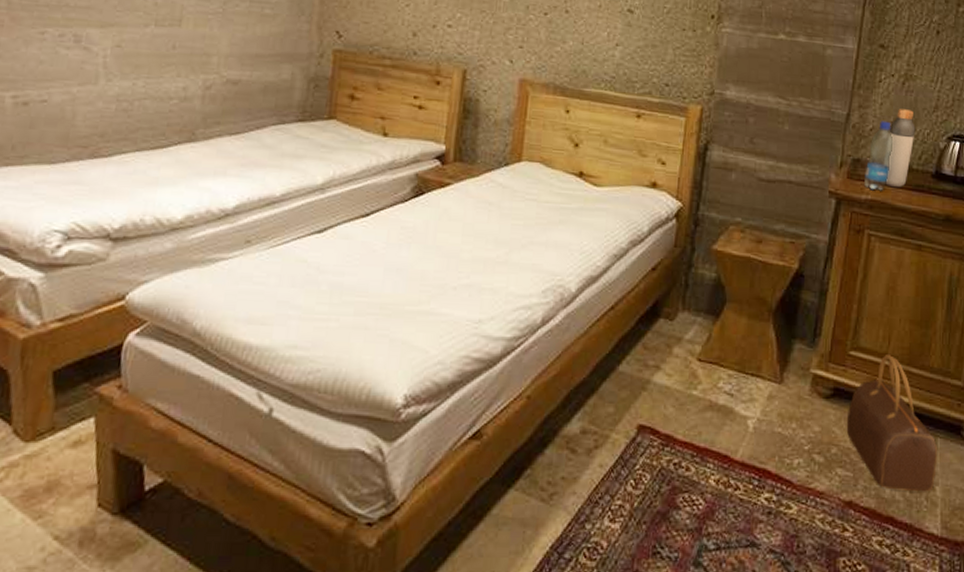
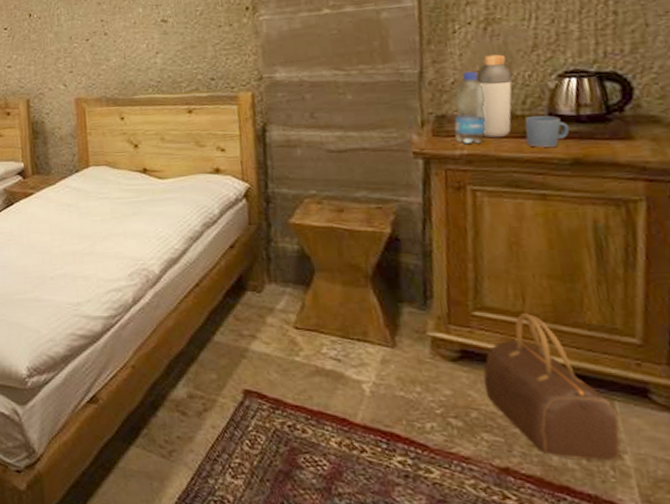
mug: none [916,171,948,203] -> present [524,115,570,149]

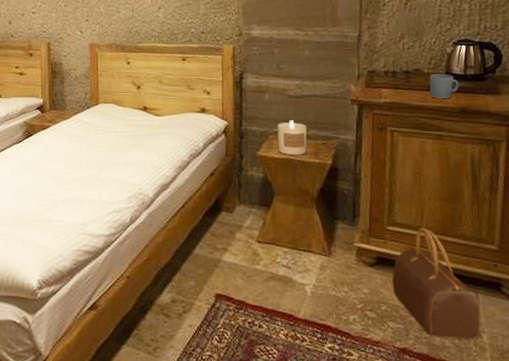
candle: none [313,180,356,223] -> present [277,120,307,156]
bottle: present [454,71,486,145] -> none [380,36,404,95]
bottle: present [476,54,512,139] -> none [398,24,423,91]

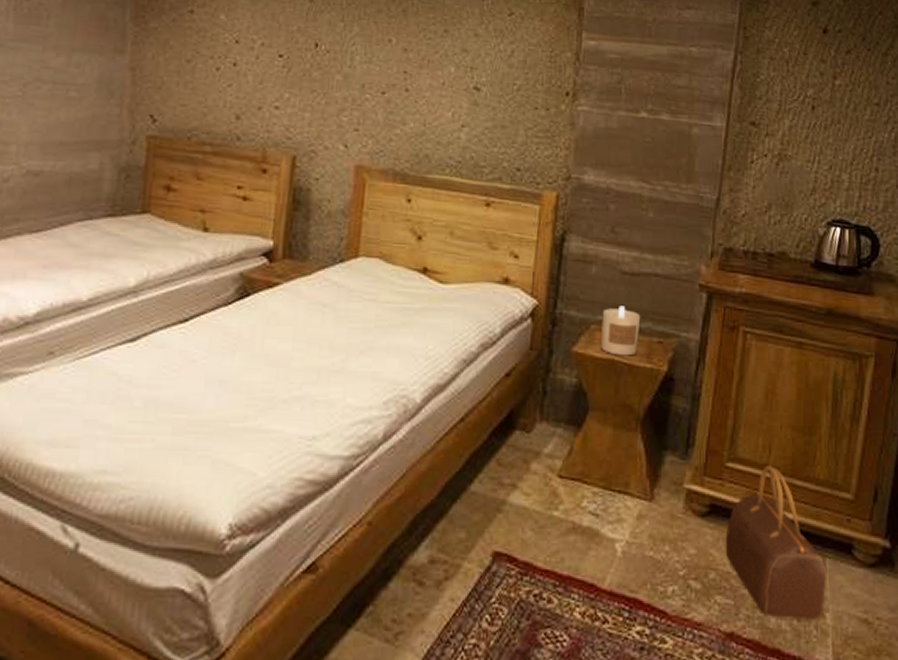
mug: present [429,73,459,99] -> none [794,260,829,296]

